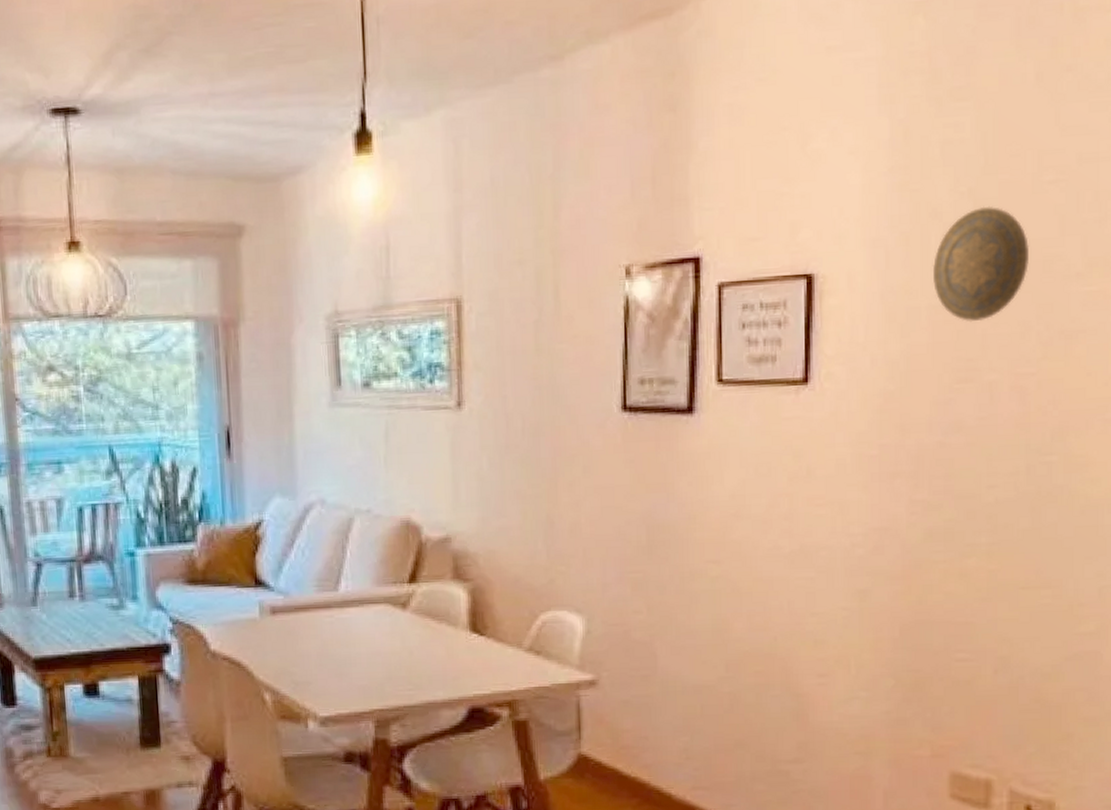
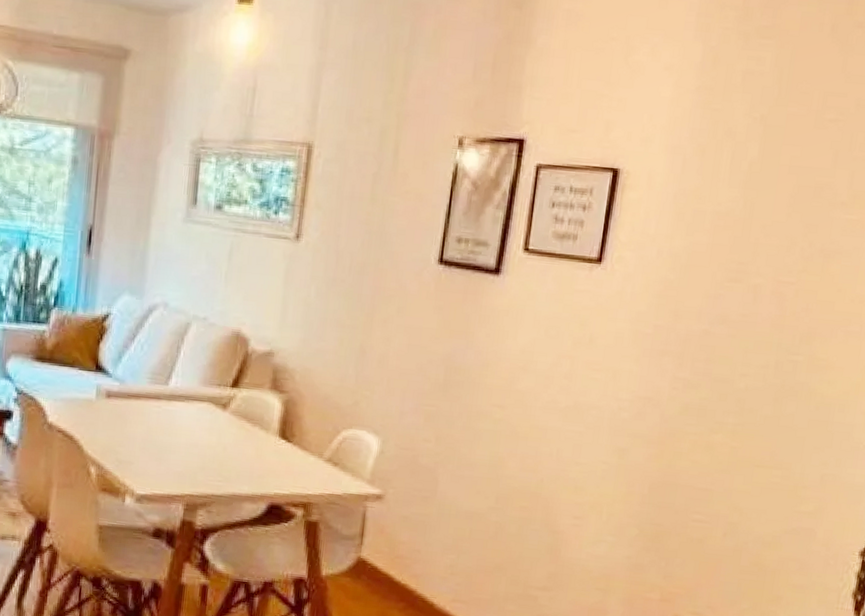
decorative plate: present [932,206,1029,322] -> none [719,132,805,231]

